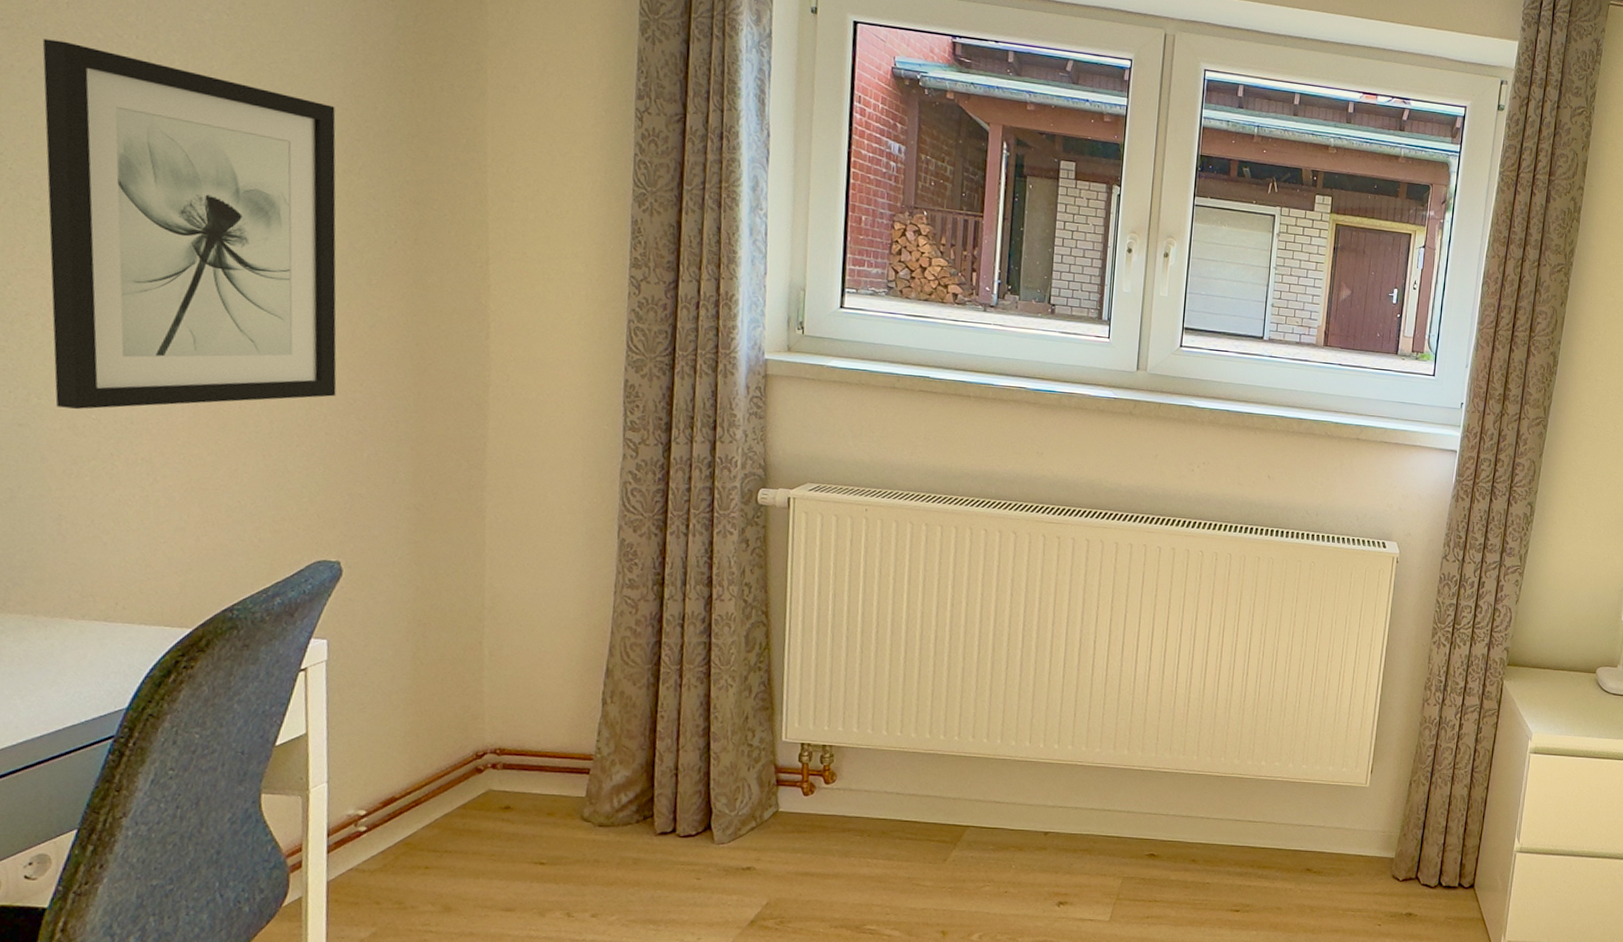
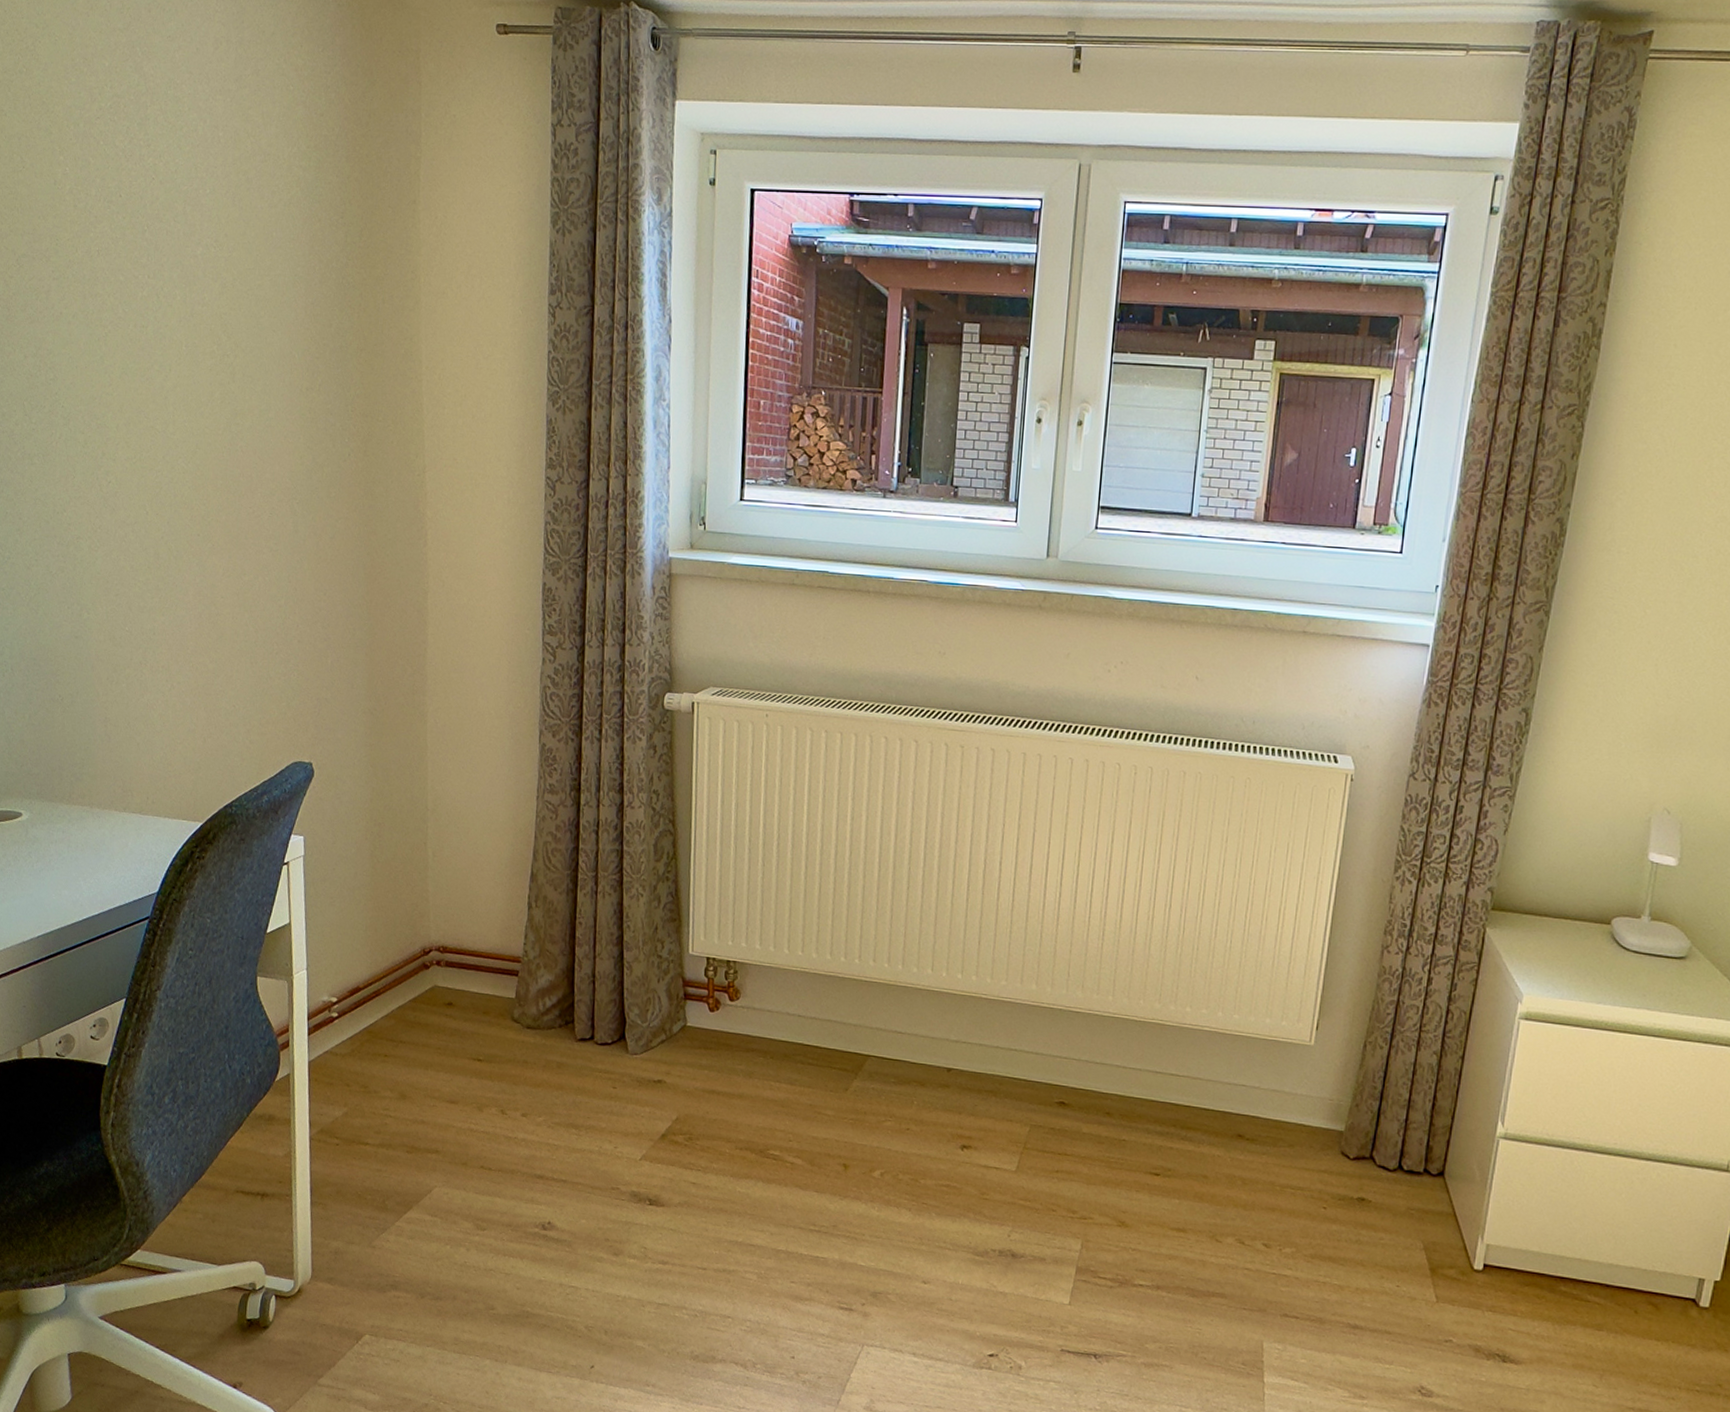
wall art: present [42,38,337,410] -> none [81,286,306,623]

